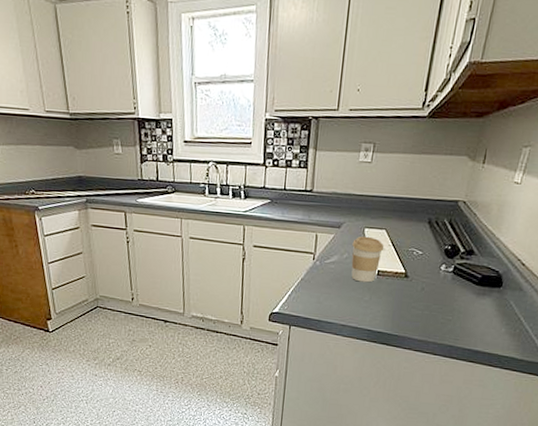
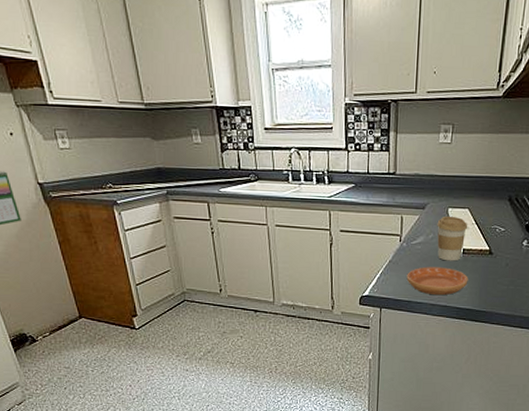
saucer: none [318,286,382,317] -> present [406,267,468,296]

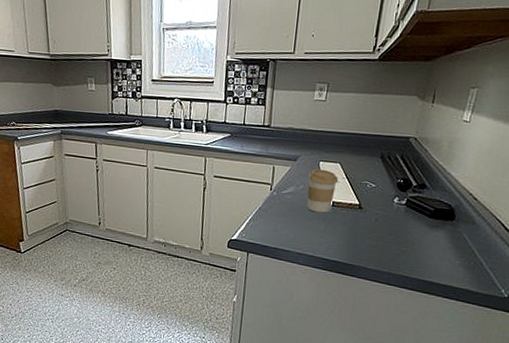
saucer: present [406,267,468,296] -> none [275,216,337,246]

